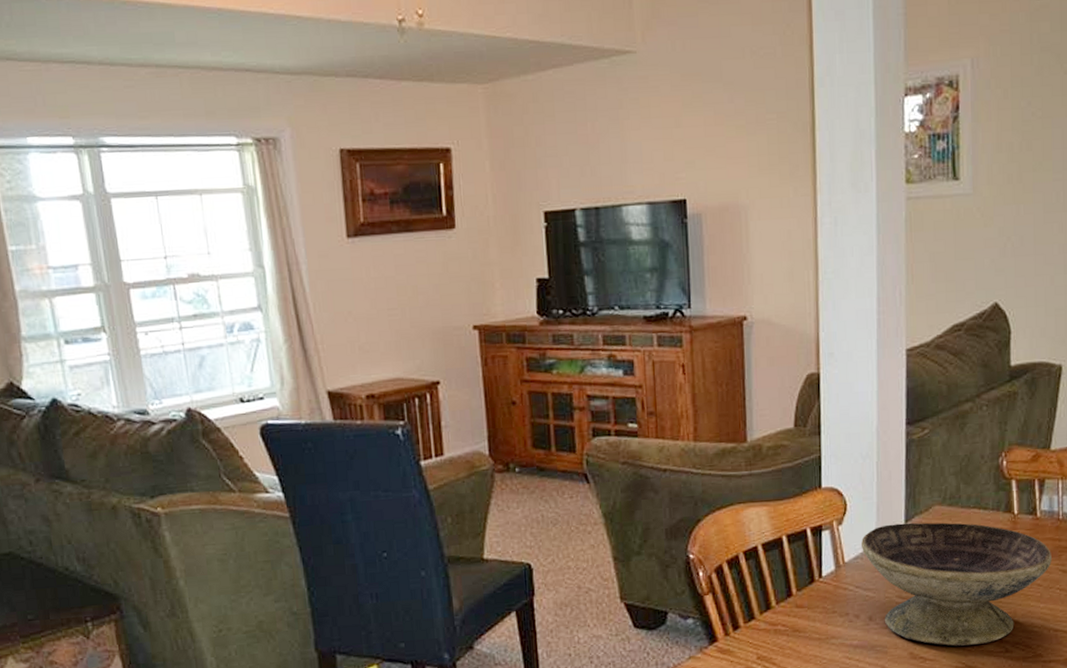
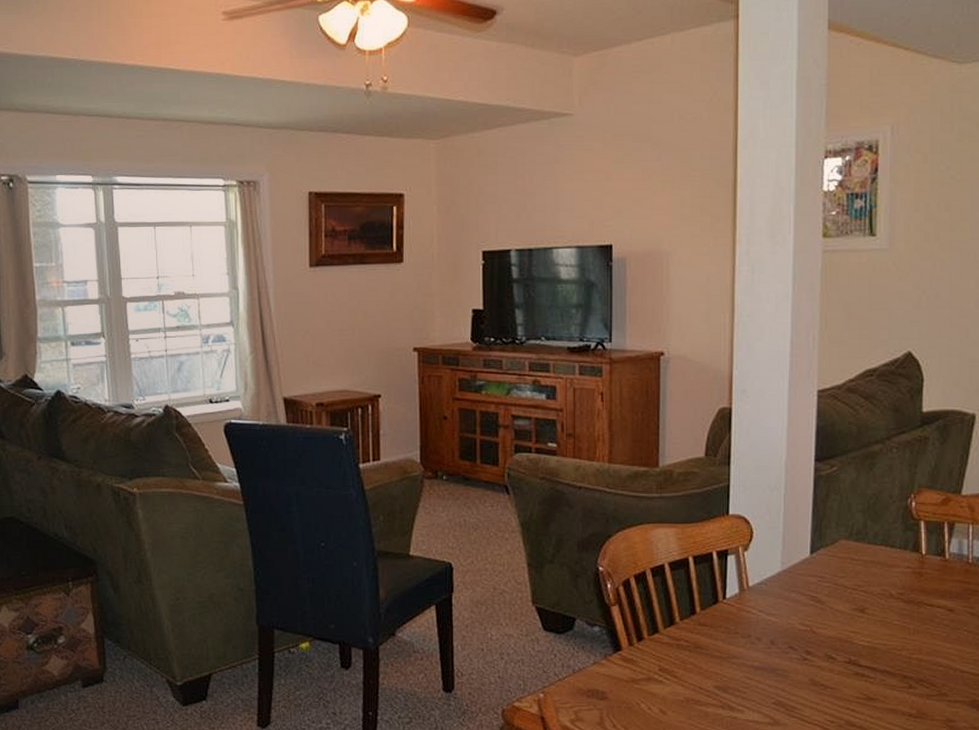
decorative bowl: present [861,522,1052,646] -> none [766,554,960,678]

